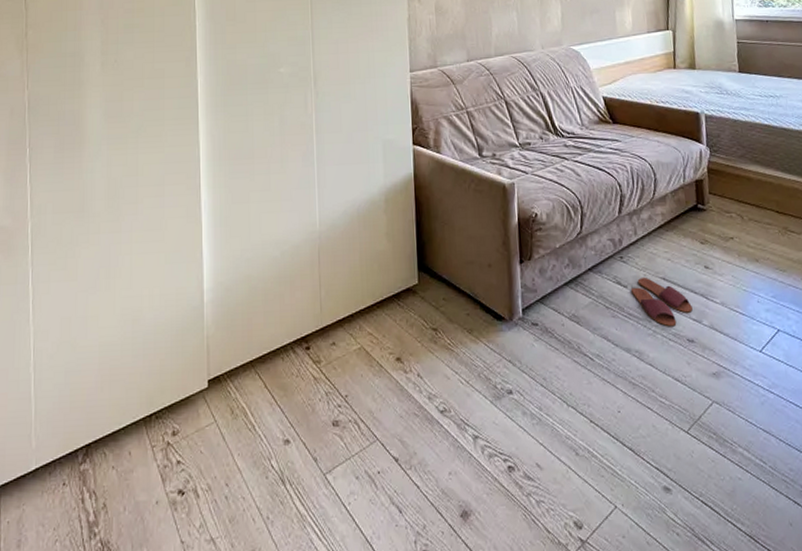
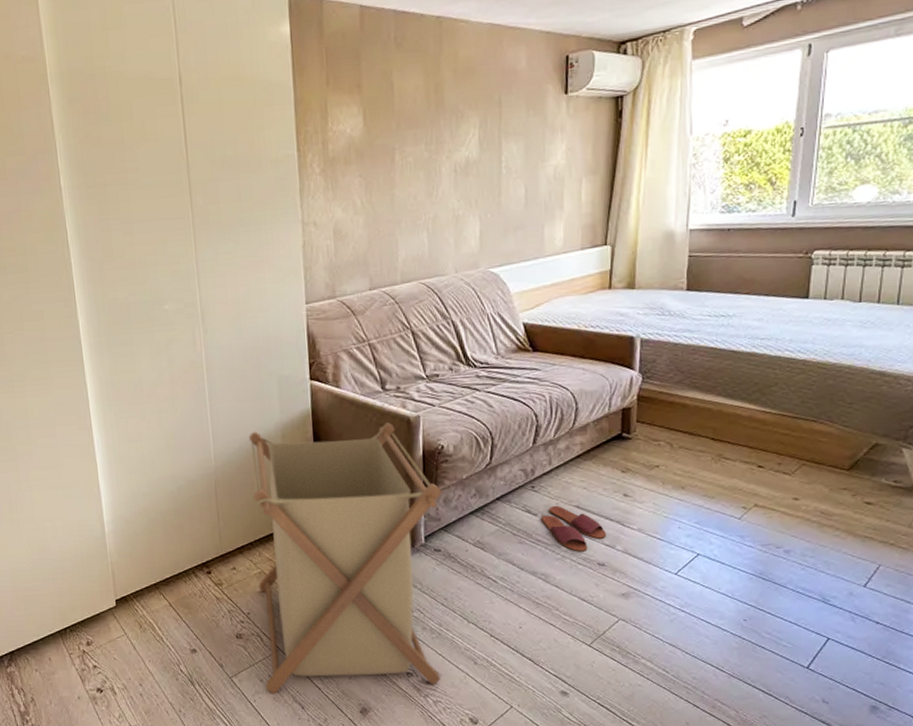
laundry basket: none [353,189,542,495] -> present [248,422,442,694]

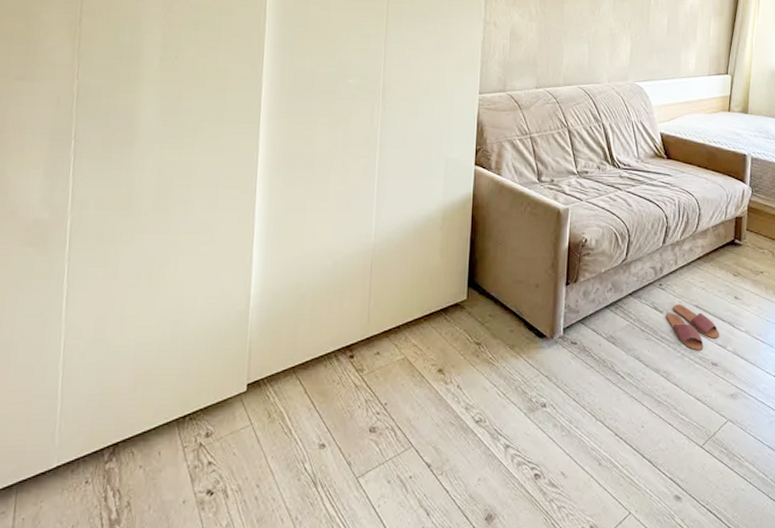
laundry basket: present [248,422,442,694] -> none [393,210,582,498]

